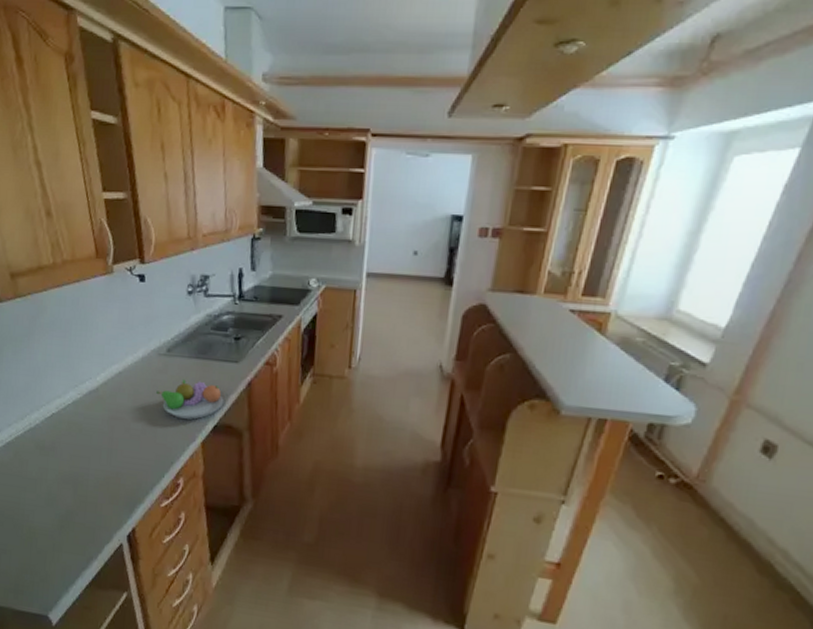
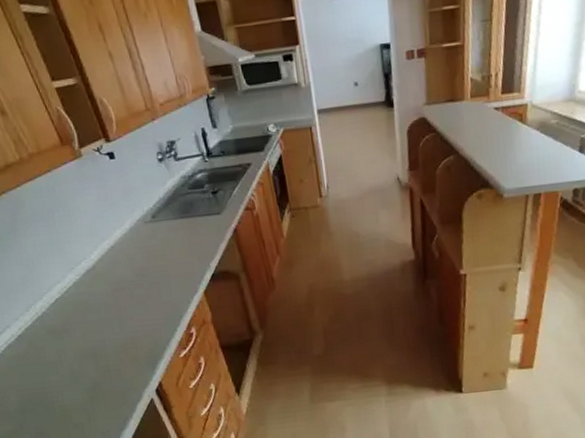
fruit bowl: present [156,379,224,420] -> none [151,238,216,276]

